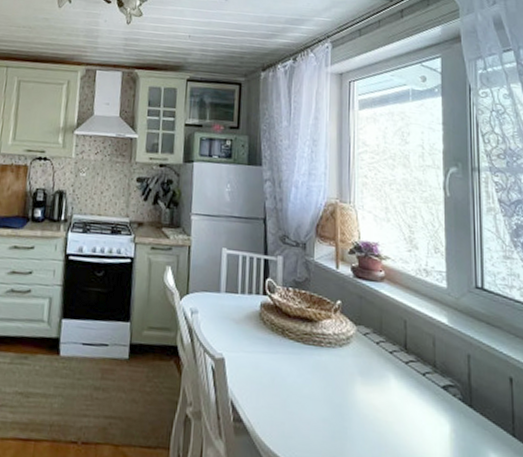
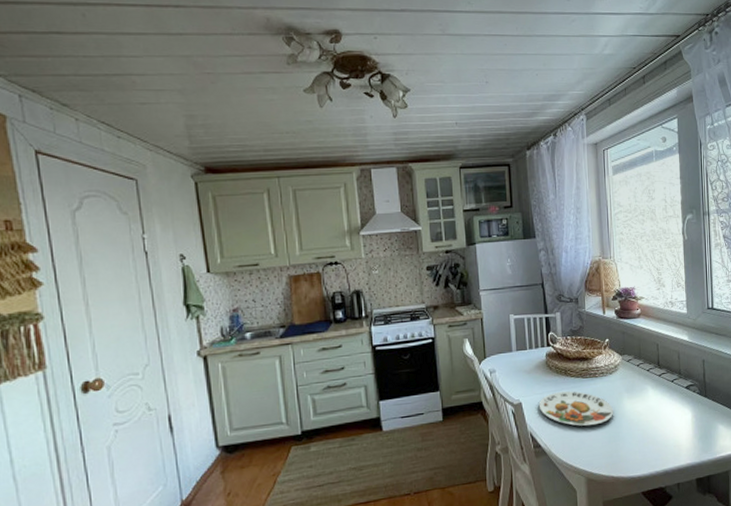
plate: none [245,354,342,411] -> present [538,391,614,426]

